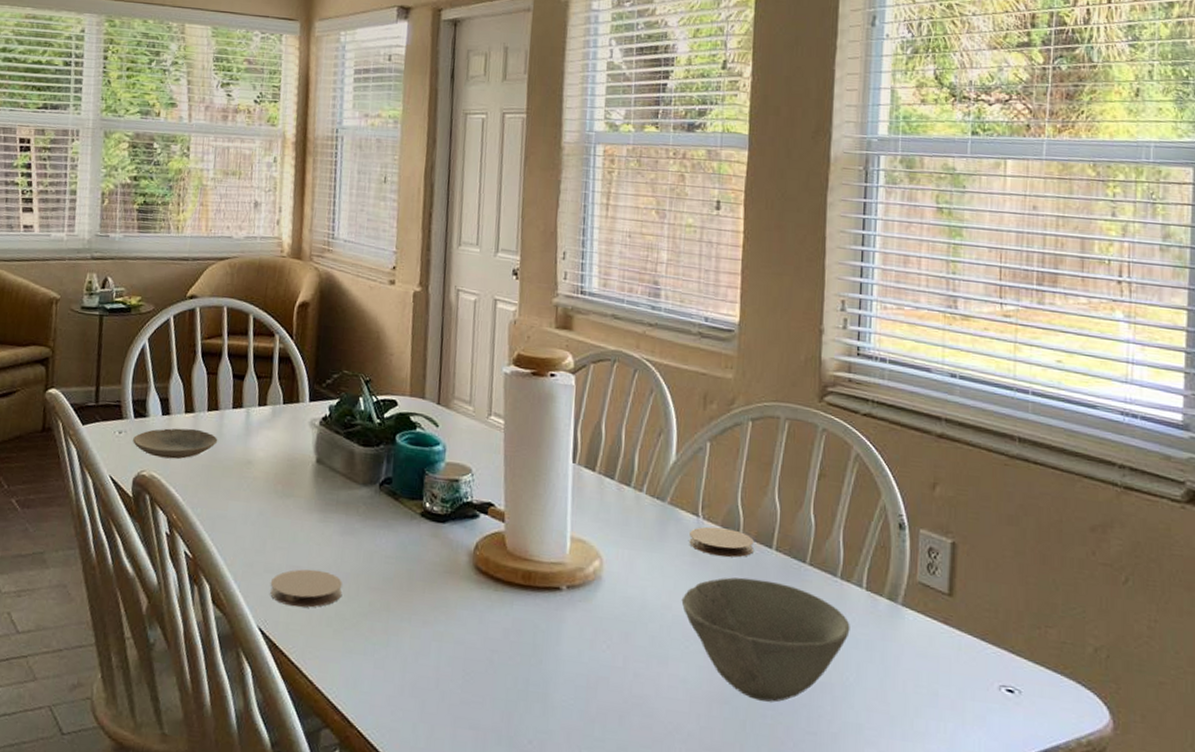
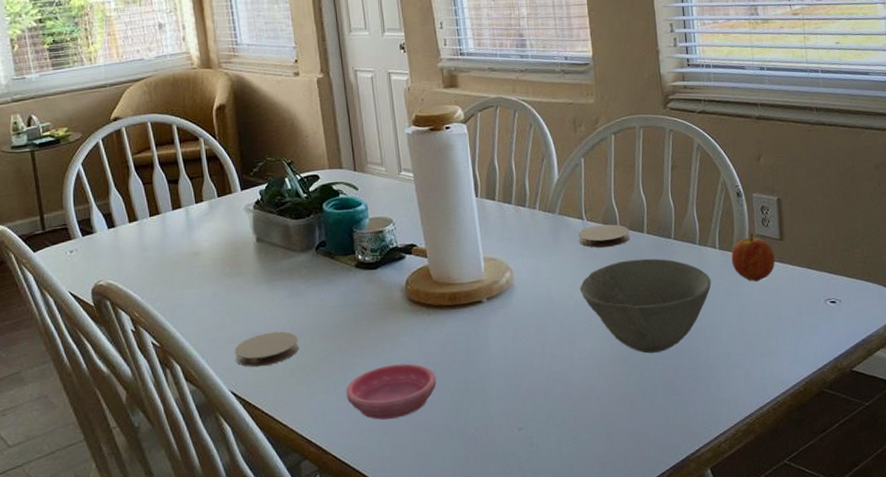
plate: present [133,428,218,459] -> none [85,234,164,267]
saucer: none [385,638,493,706] -> present [345,363,437,420]
fruit: none [880,579,939,642] -> present [731,233,776,282]

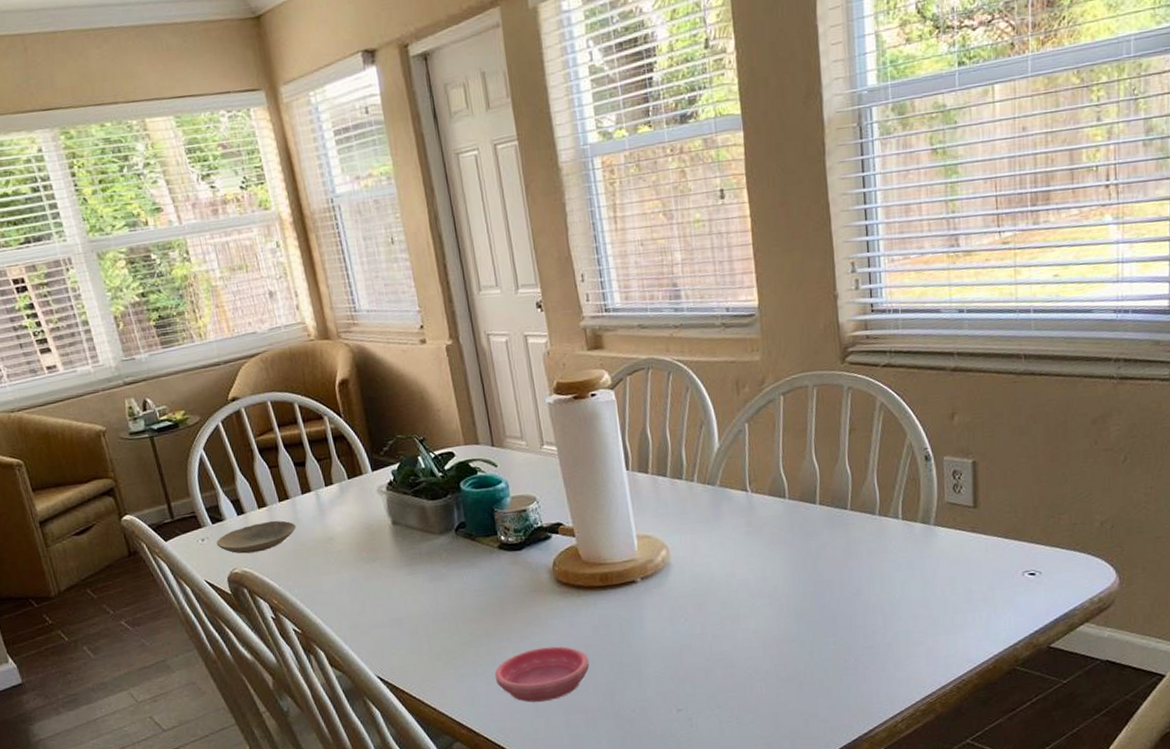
plate: none [85,234,164,267] -> present [216,520,297,554]
coaster: present [234,331,299,367] -> none [377,616,444,652]
coaster: present [578,224,630,248] -> none [741,495,800,522]
bowl: present [579,258,712,354] -> none [743,531,892,632]
fruit: present [731,233,776,282] -> none [916,501,968,554]

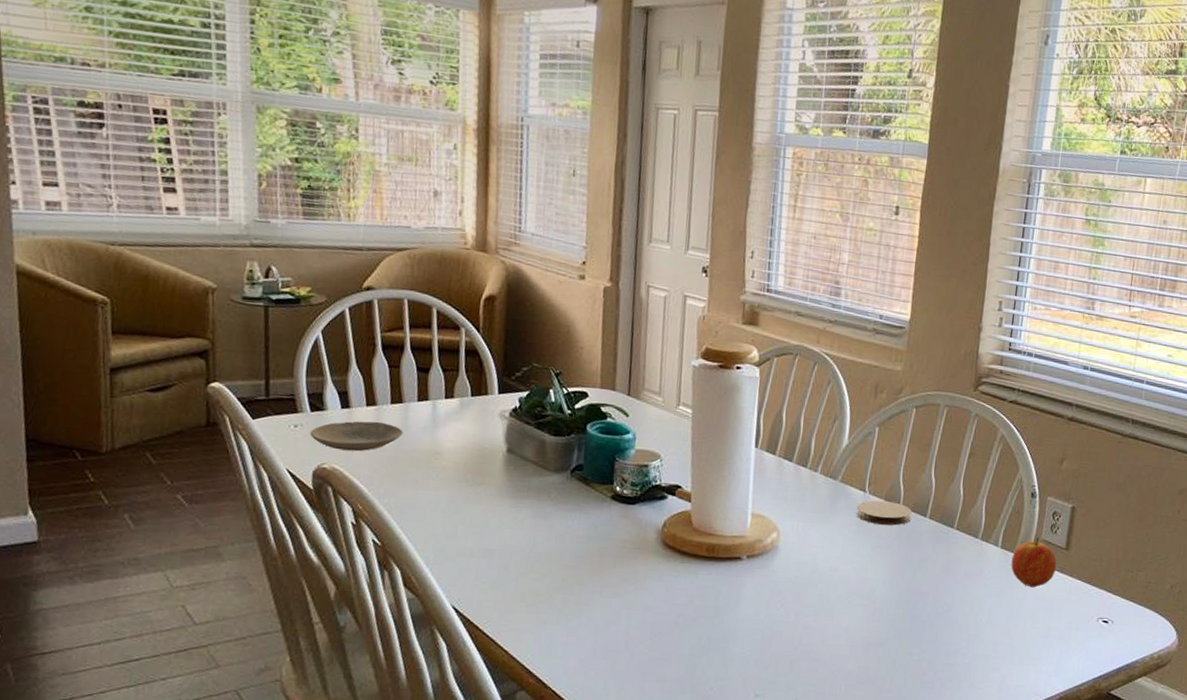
saucer: present [494,646,590,703] -> none [577,607,678,664]
coaster: none [741,495,800,522] -> present [856,500,912,526]
fruit: none [916,501,968,554] -> present [1011,538,1057,588]

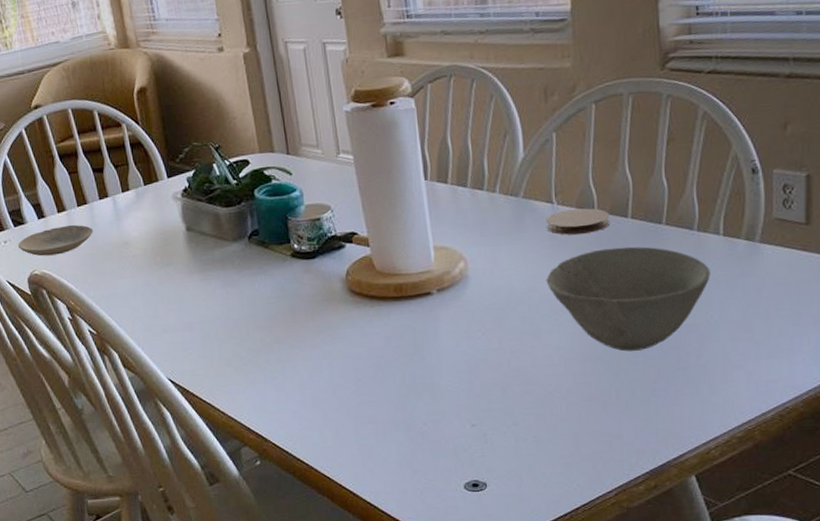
bowl: none [847,542,986,642] -> present [546,246,711,351]
fruit: present [1011,538,1057,588] -> none [738,217,798,273]

